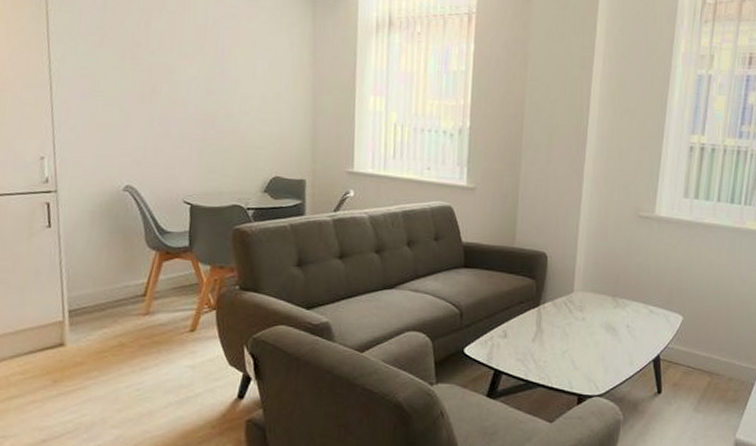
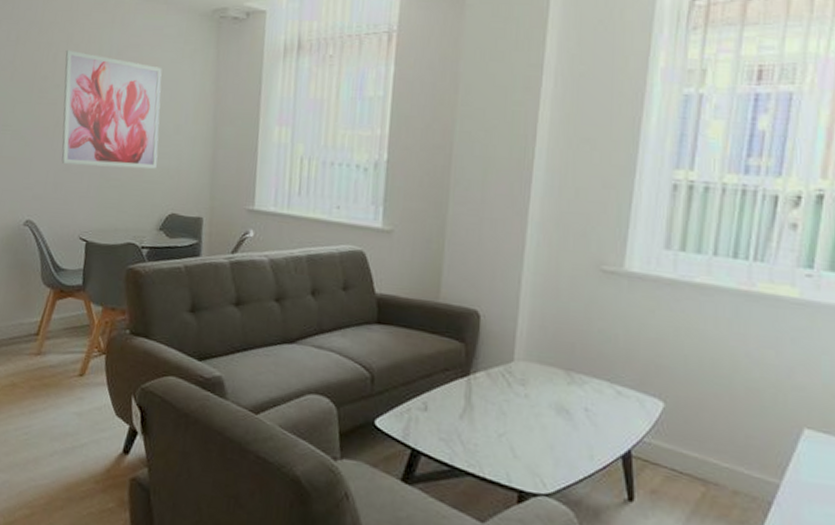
wall art: none [158,16,260,135] -> present [61,49,163,169]

